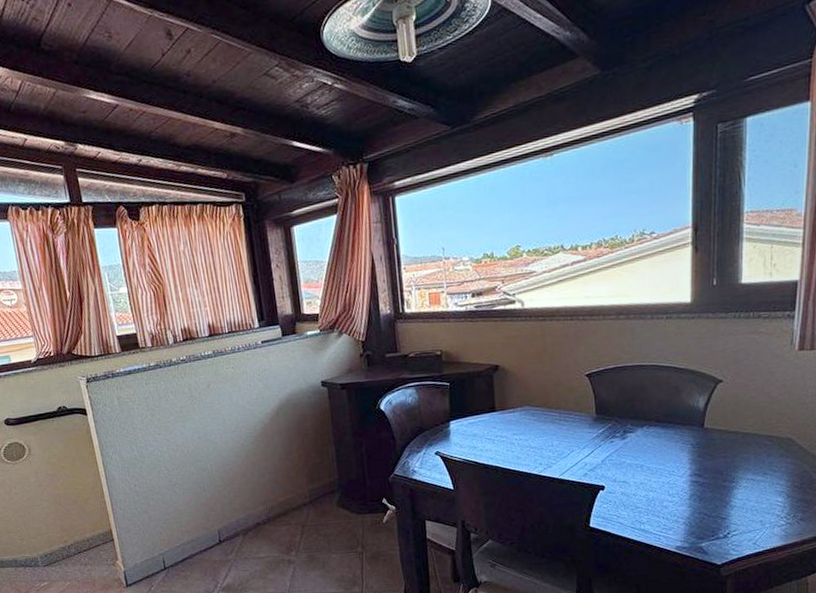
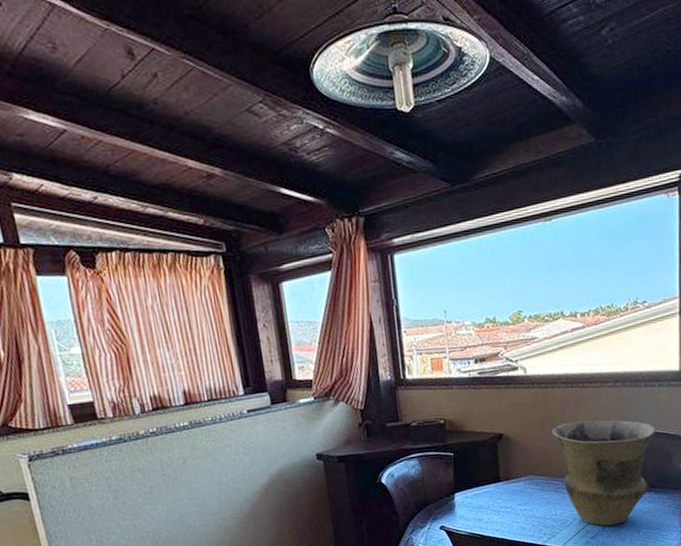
vase: none [549,353,663,459] -> present [551,420,656,526]

